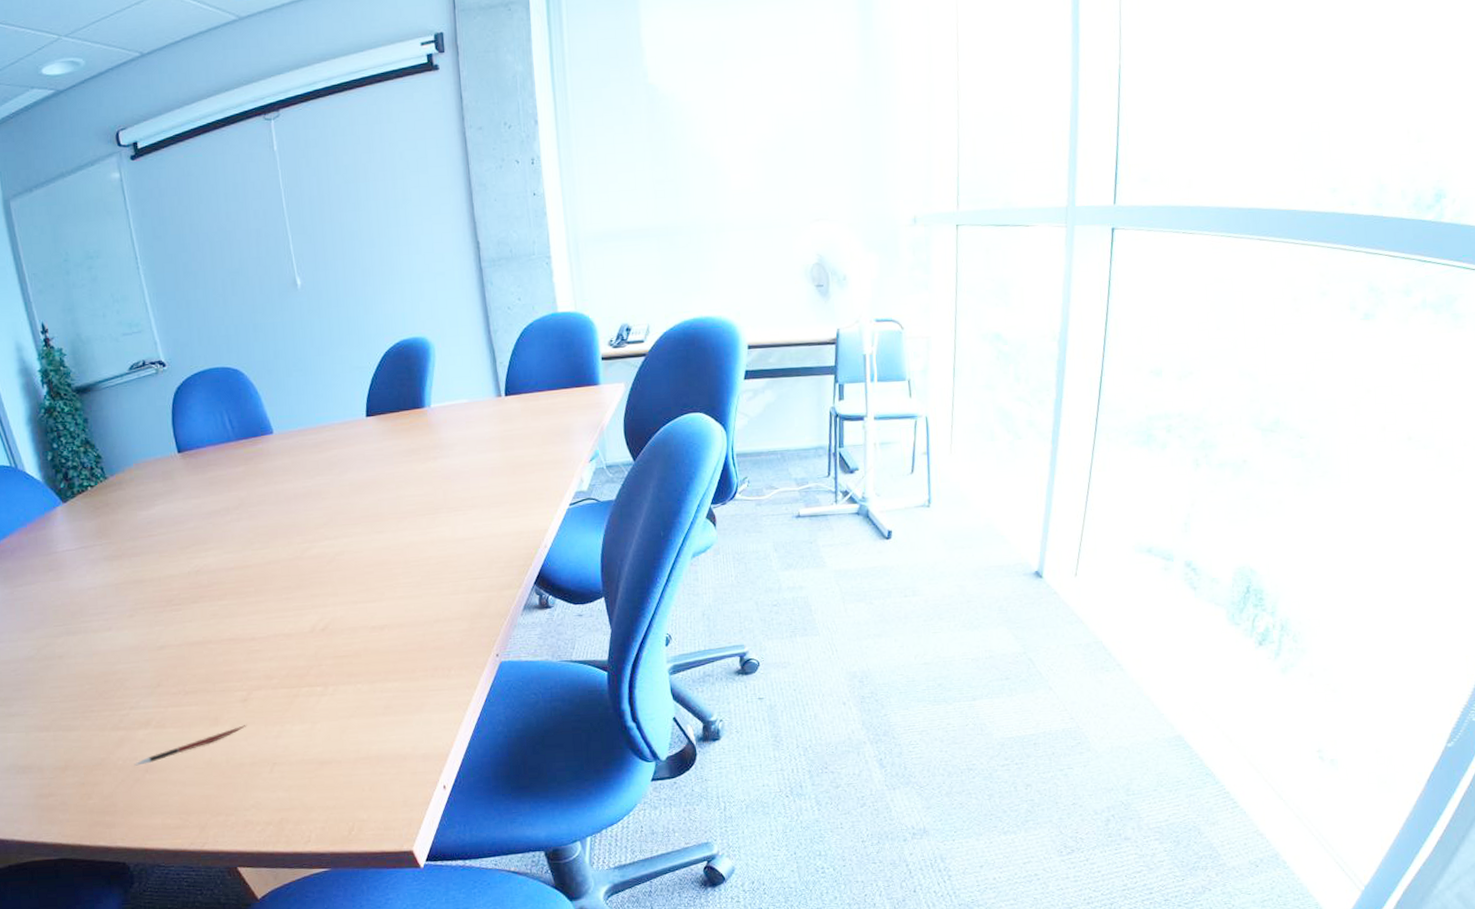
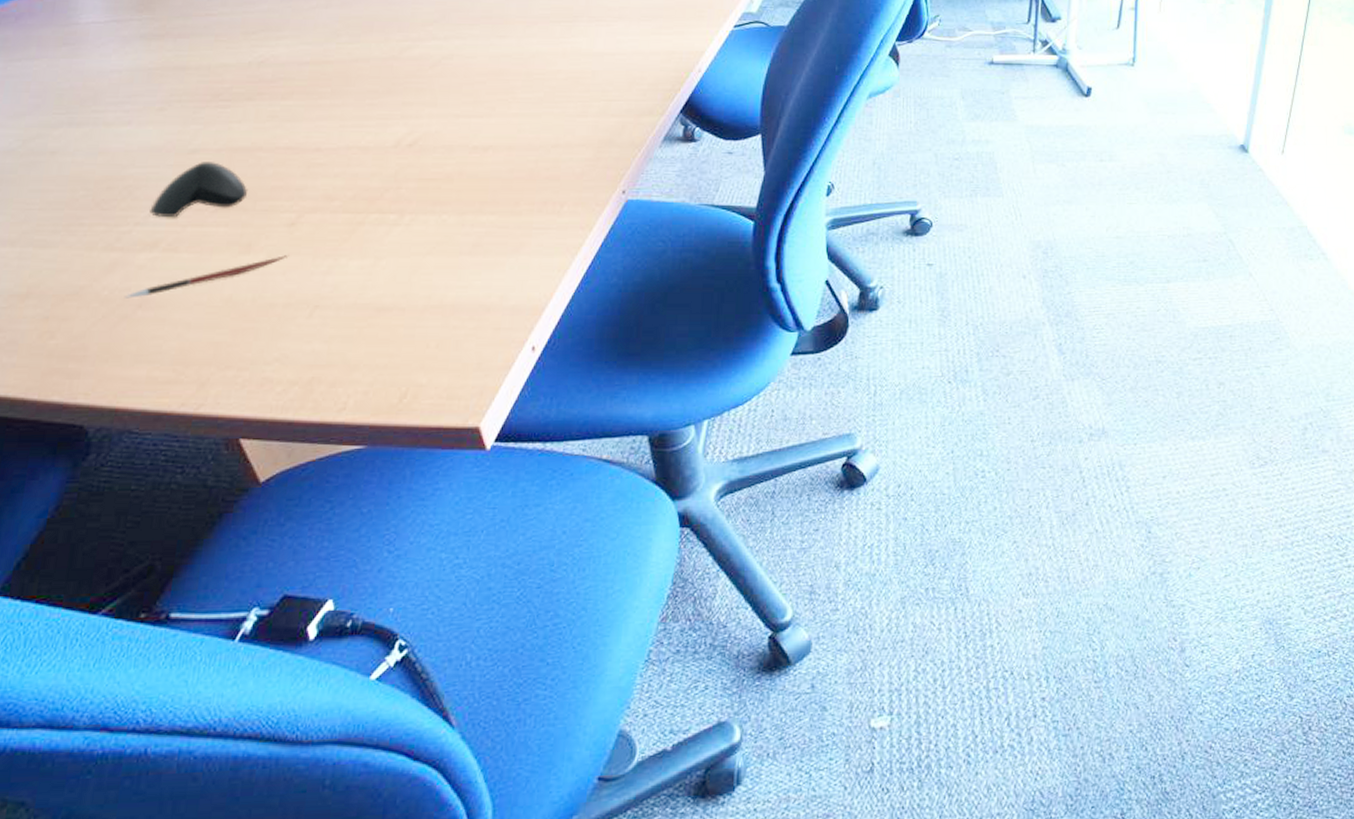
computer mouse: none [139,655,208,701] -> present [149,162,249,217]

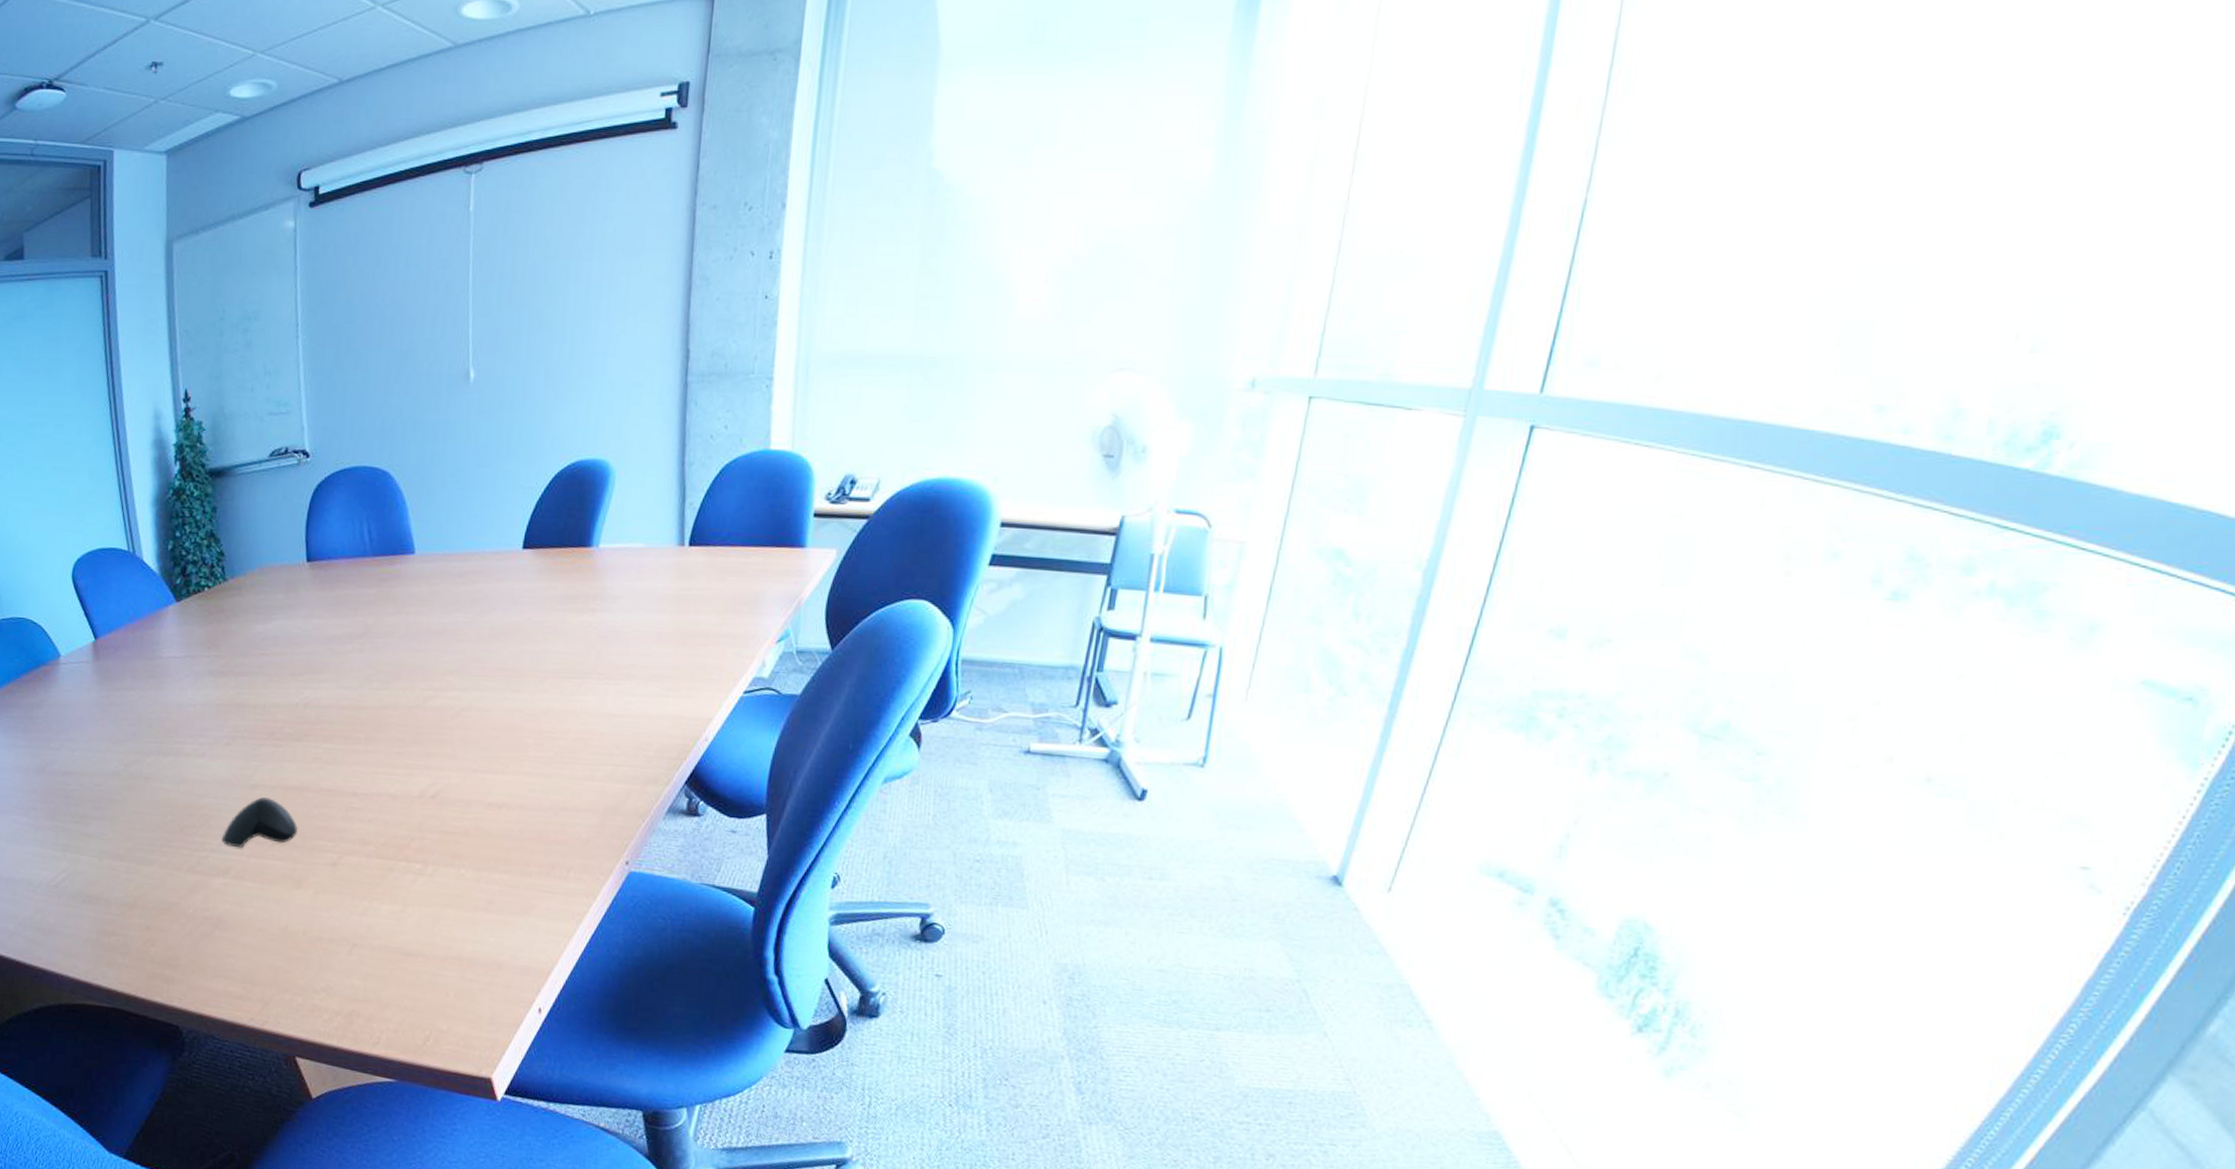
pen: present [124,255,289,299] -> none [204,893,332,919]

